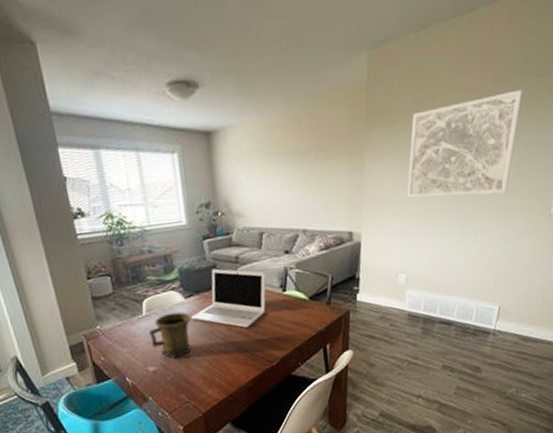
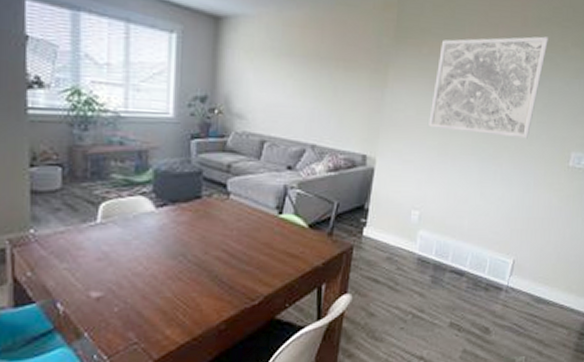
mug: present [149,312,192,359] -> none [101,223,160,283]
laptop: present [191,268,266,328] -> none [160,175,261,253]

